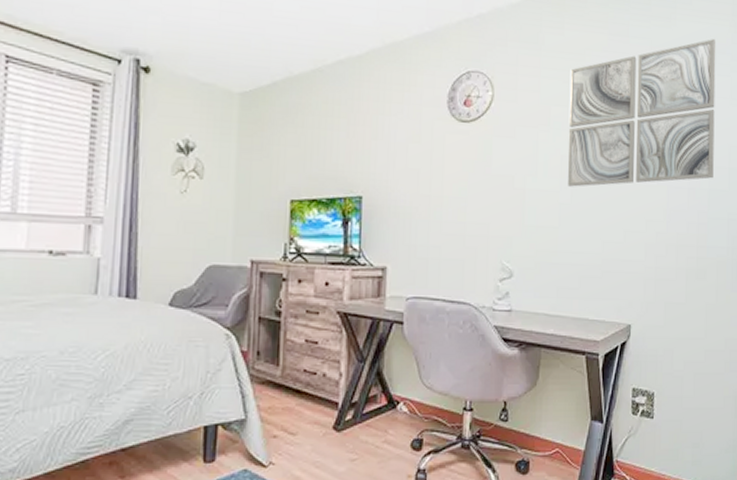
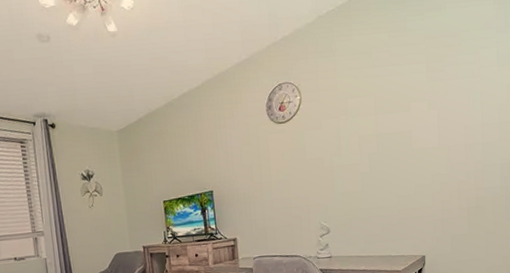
wall art: present [567,39,716,187] -> none [360,18,486,159]

